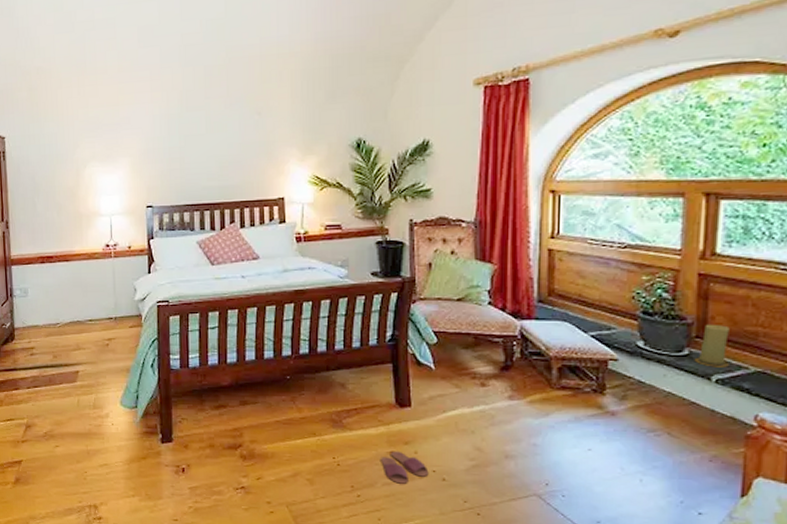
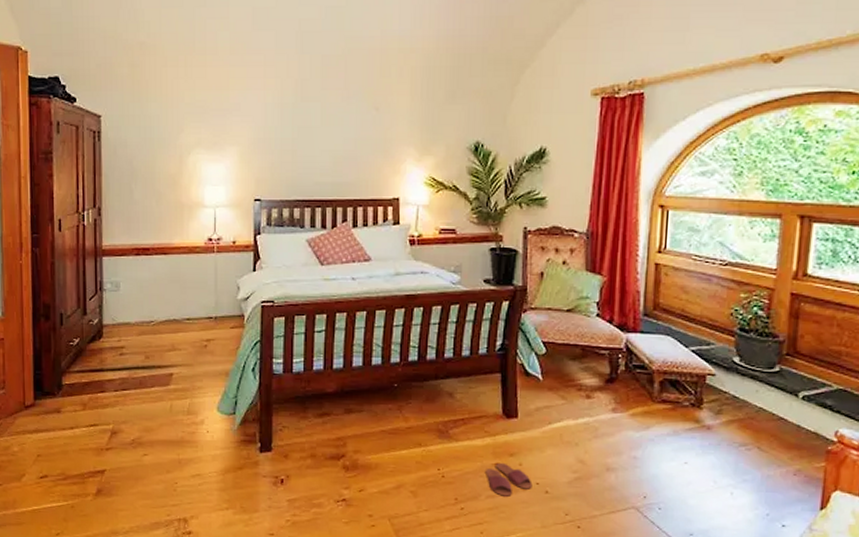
candle: present [694,324,730,367] -> none [784,342,817,385]

